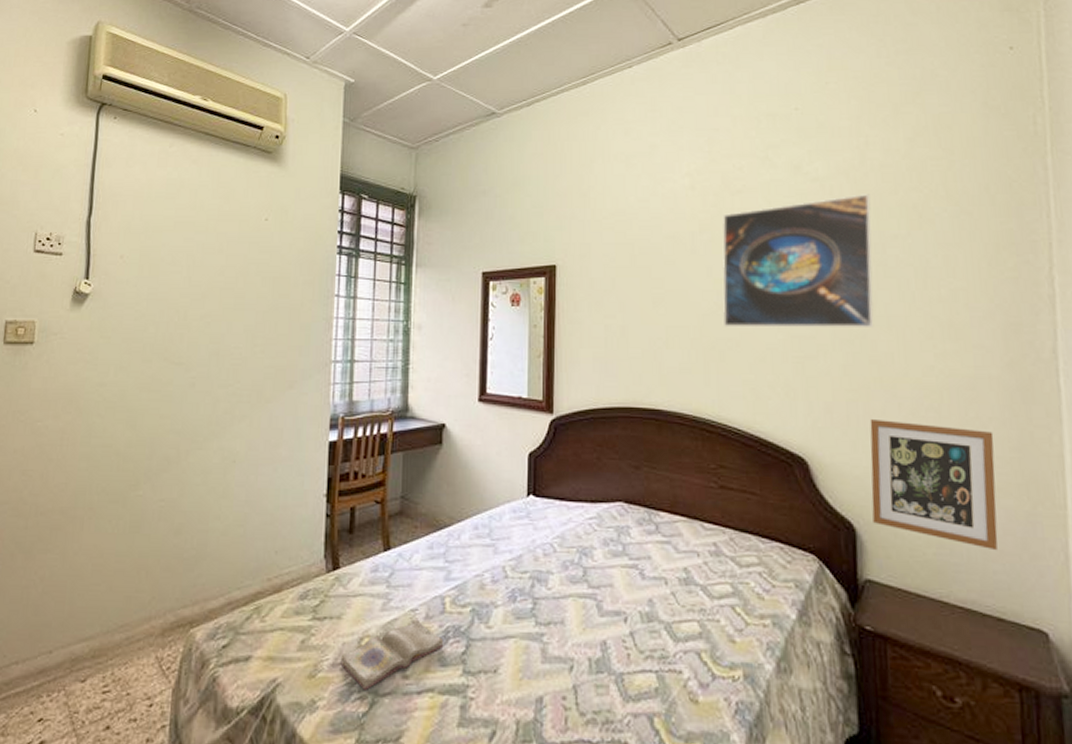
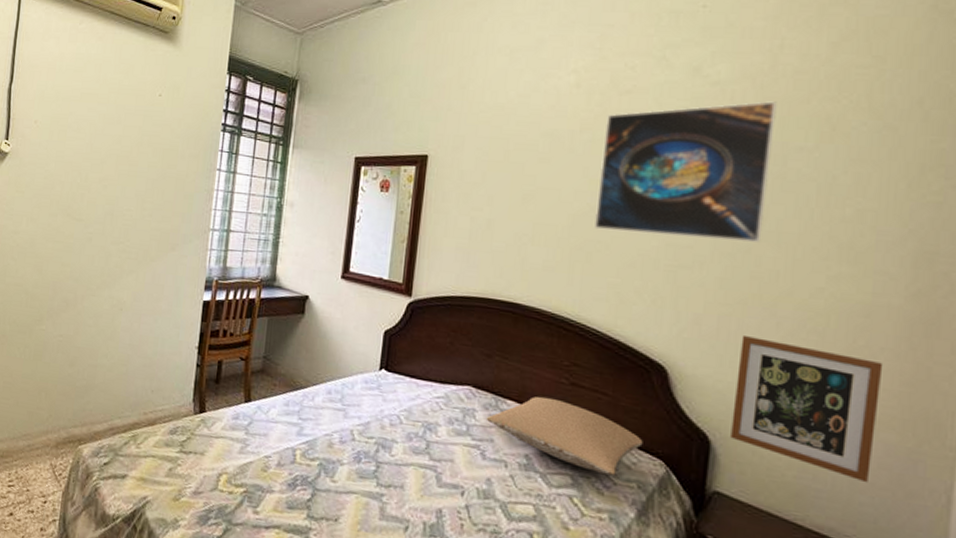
diary: present [340,619,444,690] -> none [201,464,292,518]
pillow: none [641,504,795,579] -> present [486,396,643,476]

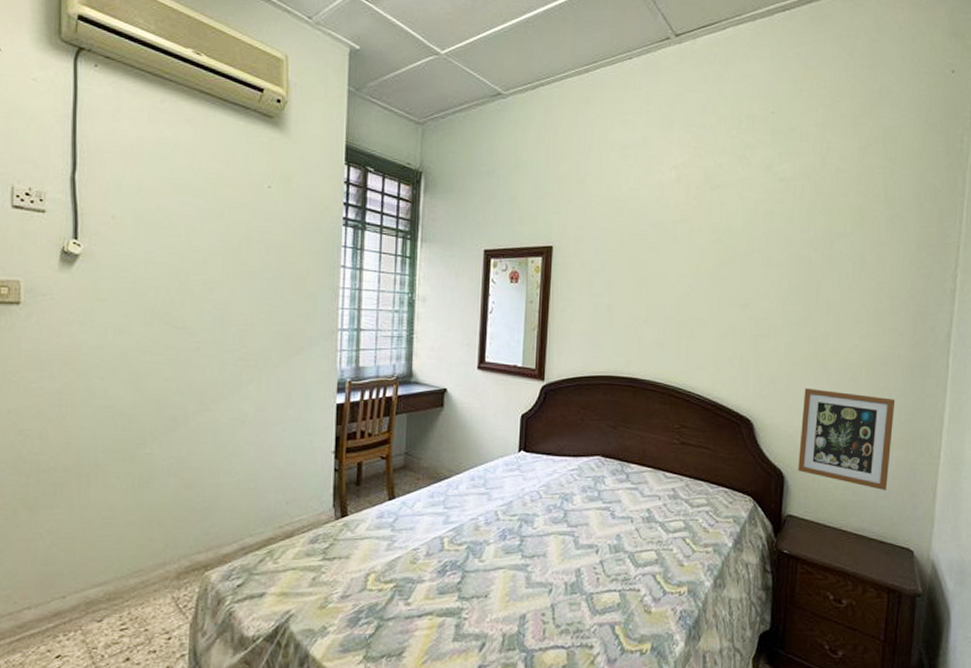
pillow: present [486,396,643,476] -> none [614,457,737,516]
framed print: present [594,101,777,242] -> none [694,195,825,312]

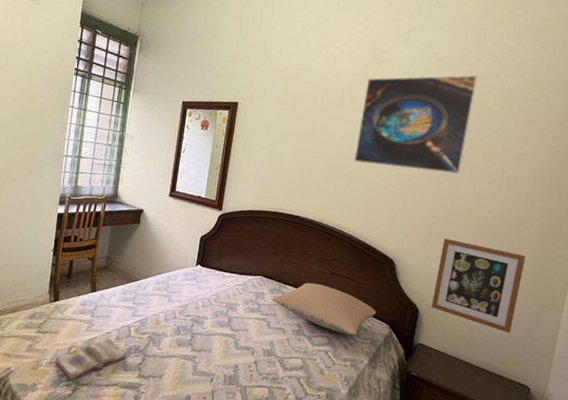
diary: none [349,557,442,616] -> present [55,339,127,381]
pillow: none [614,457,737,516] -> present [271,282,376,336]
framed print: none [694,195,825,312] -> present [354,74,478,174]

